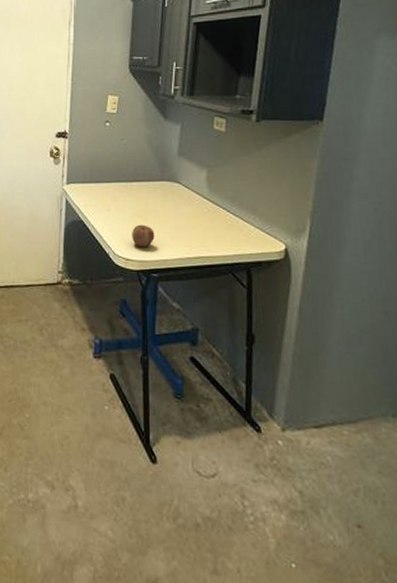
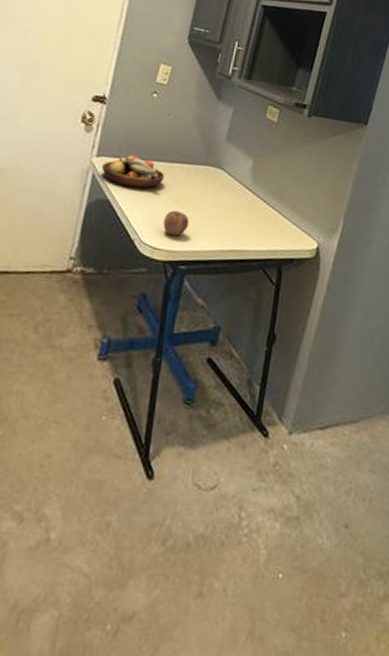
fruit bowl: none [72,179,126,208] -> present [101,154,165,189]

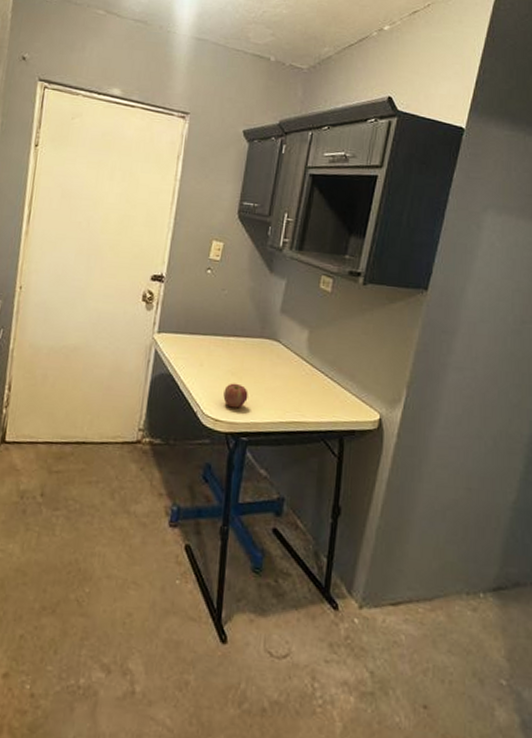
fruit bowl: present [101,154,165,189] -> none [162,330,222,363]

